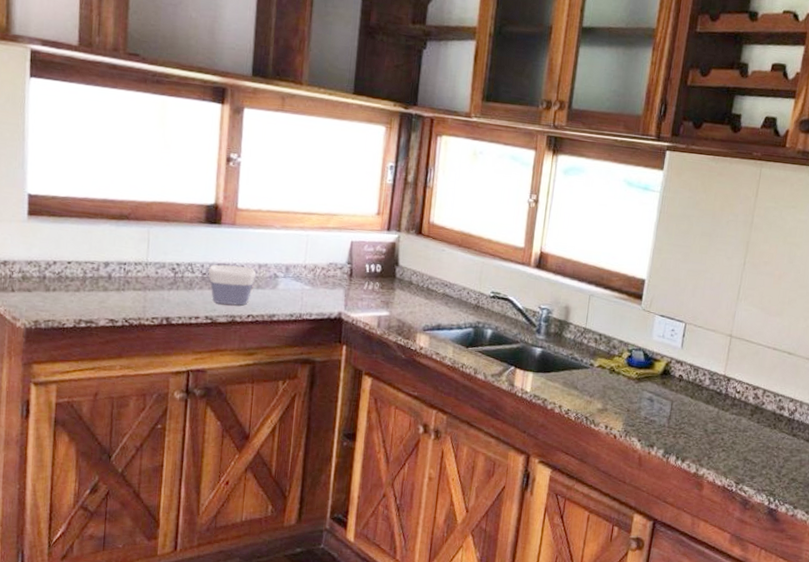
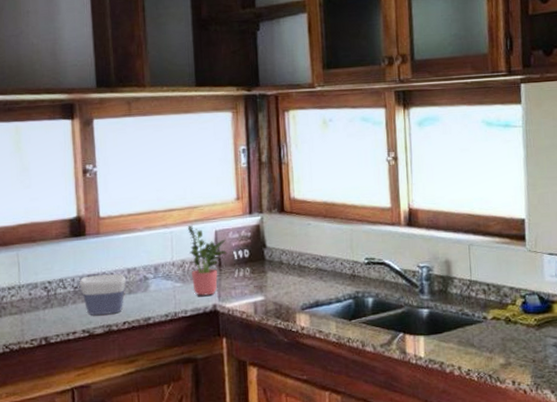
potted plant: none [321,232,360,303] -> present [187,226,228,296]

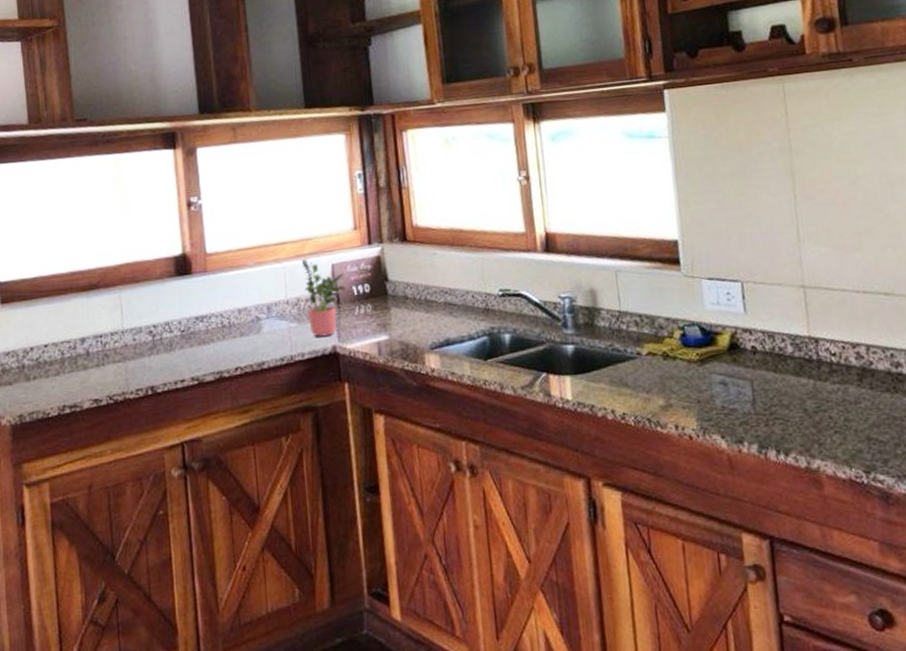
bowl: present [79,274,127,315] -> none [186,315,238,361]

